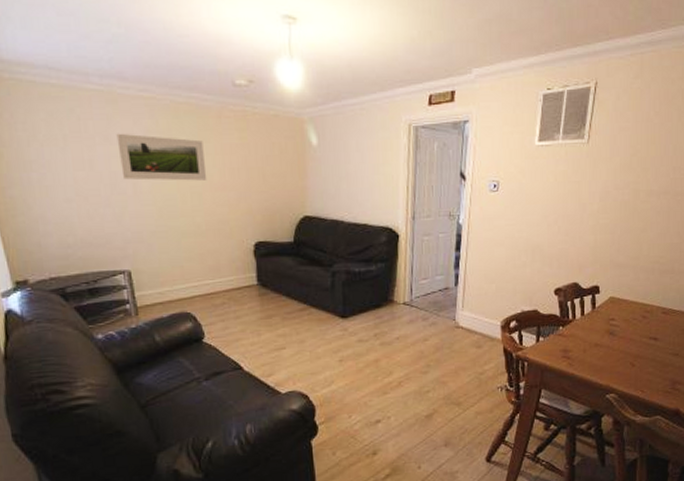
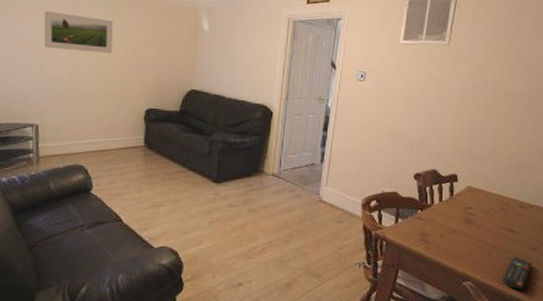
remote control: none [644,363,675,397] -> present [502,256,533,290]

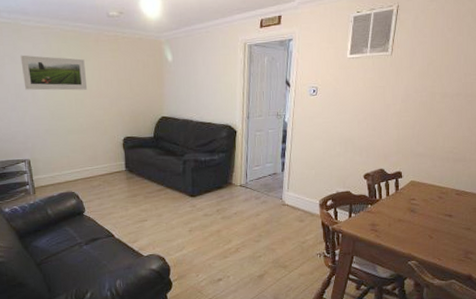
remote control: present [502,256,533,290] -> none [441,236,467,264]

